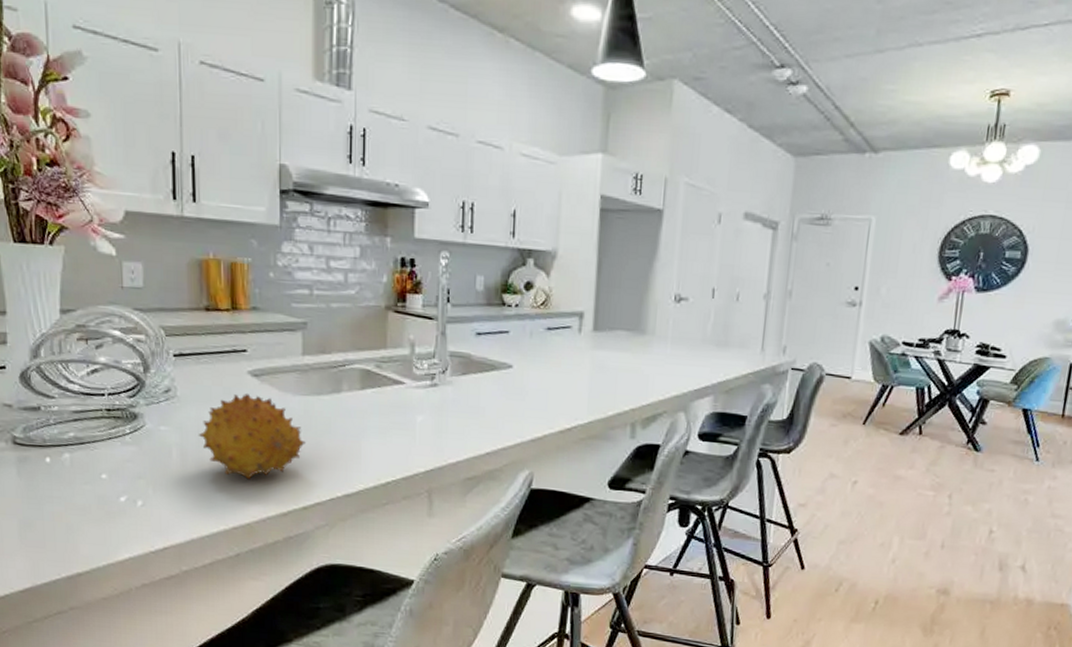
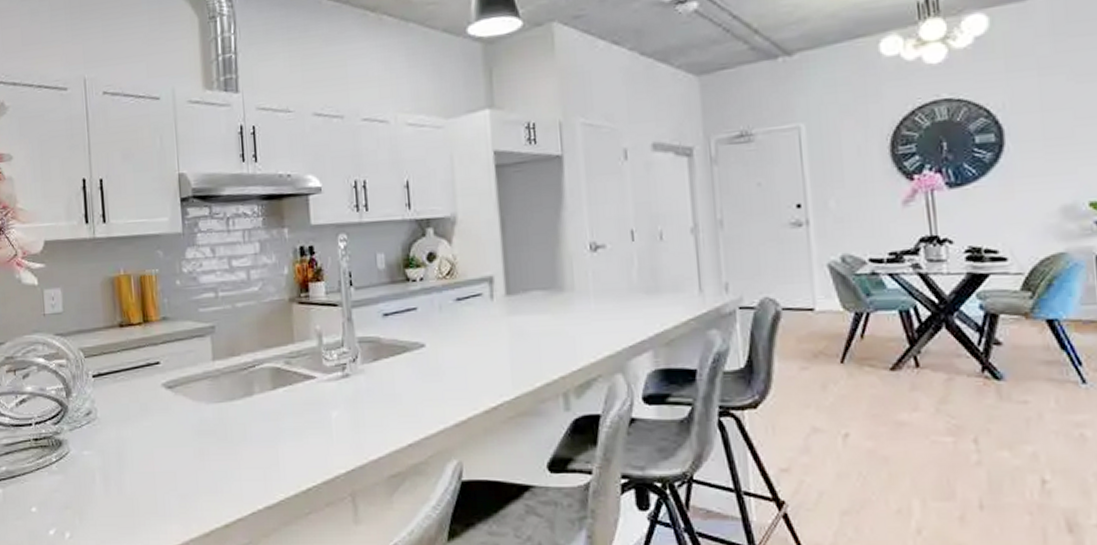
fruit: present [198,394,306,480] -> none [119,408,223,500]

